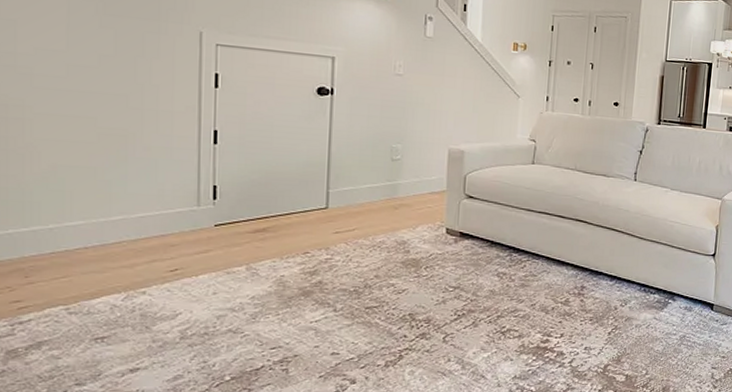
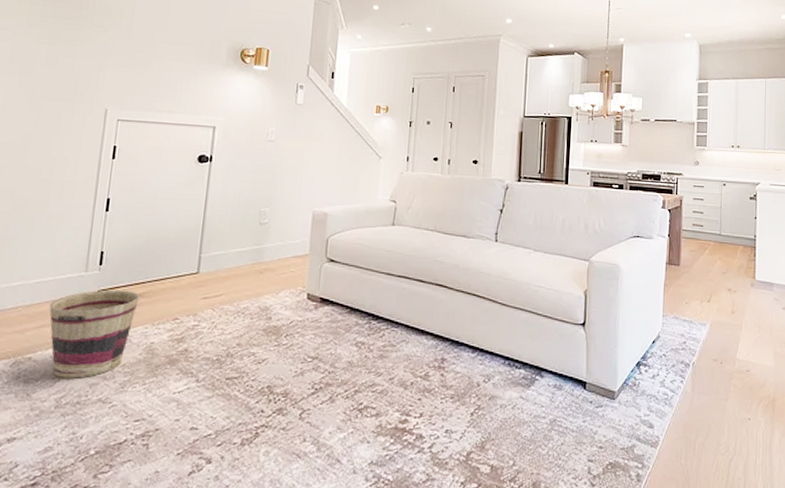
basket: none [160,224,263,311] -> present [49,289,139,379]

